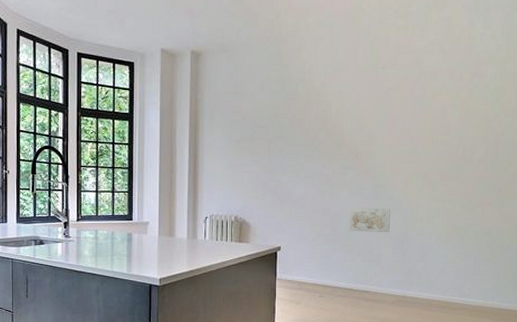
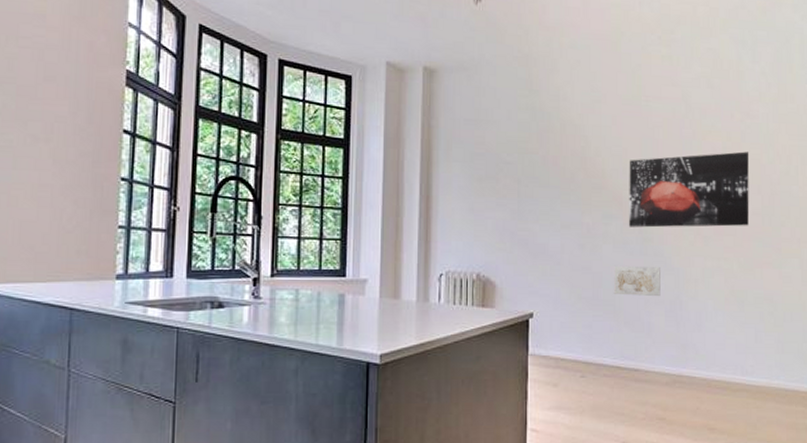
wall art: none [363,108,476,176] -> present [628,151,750,228]

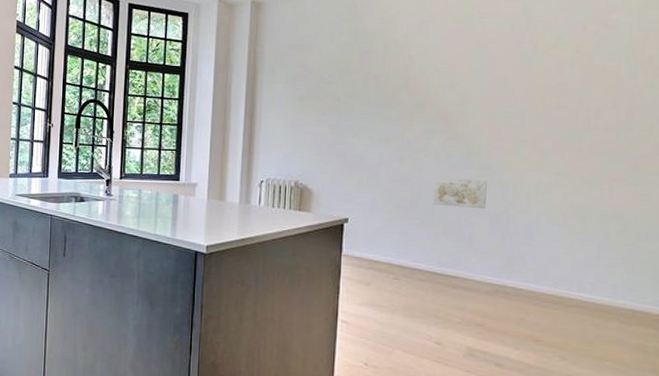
wall art: present [628,151,750,228] -> none [452,64,604,142]

